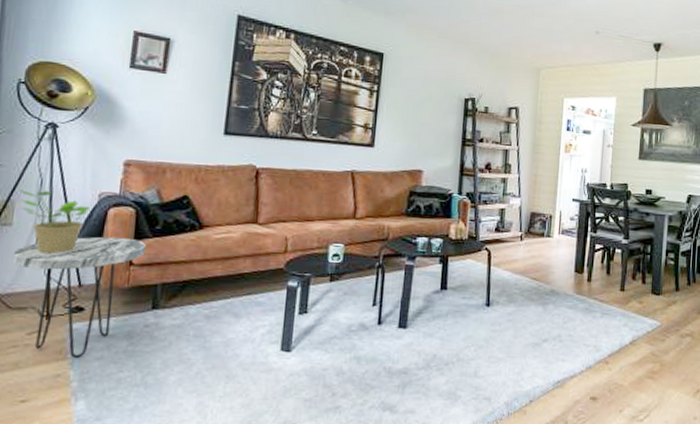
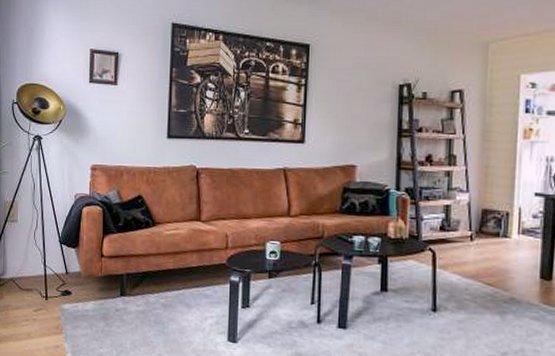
side table: present [13,237,146,359] -> none [21,232,112,334]
potted plant: present [18,190,90,254] -> none [19,192,69,246]

